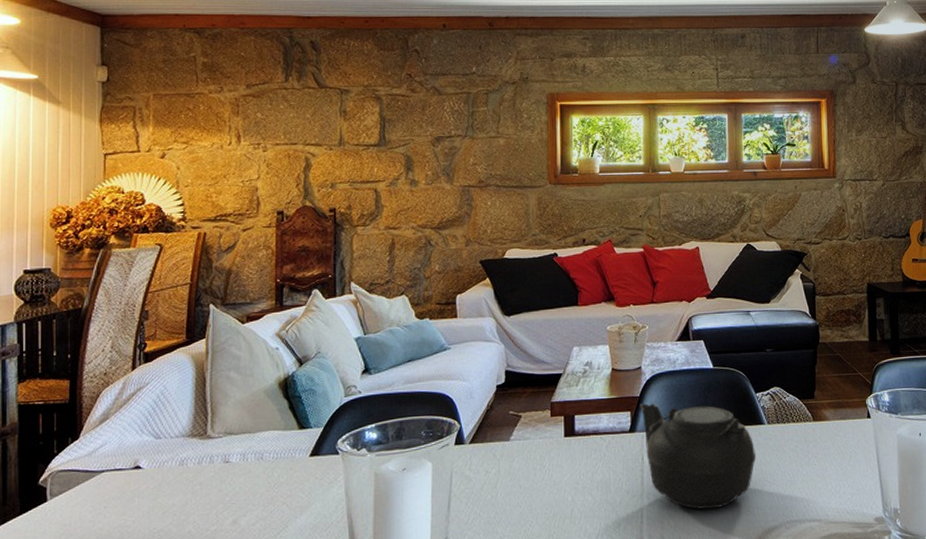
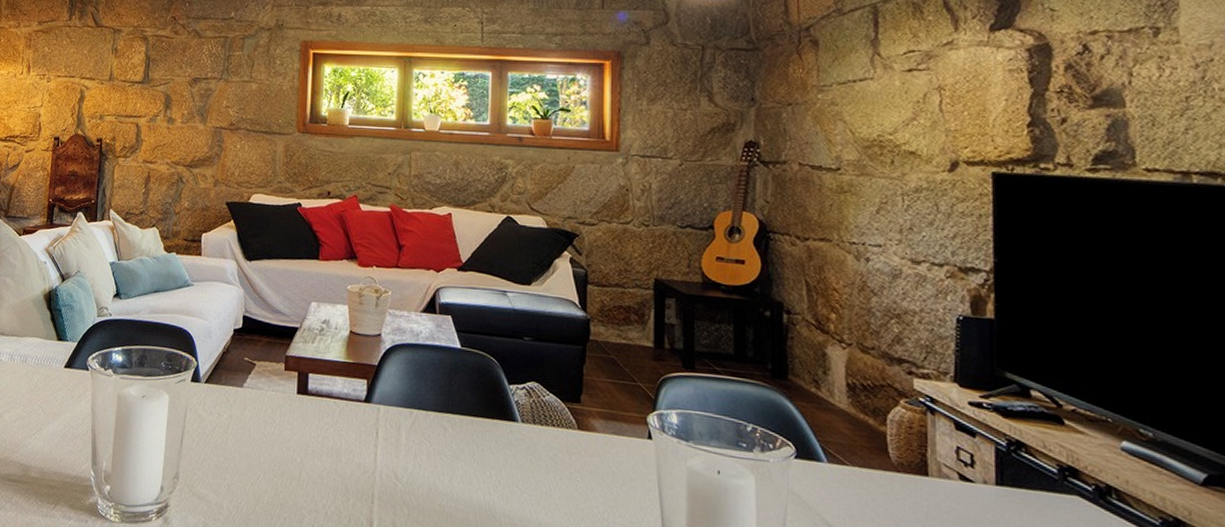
teapot: present [640,403,757,510] -> none [377,373,506,506]

